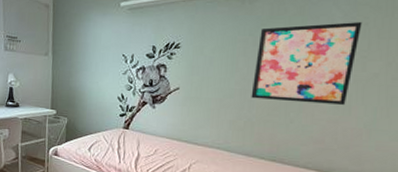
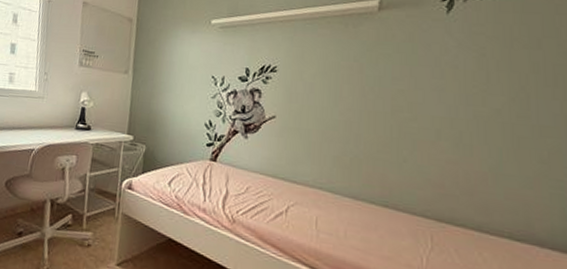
wall art: present [251,22,363,105] -> none [357,52,479,144]

